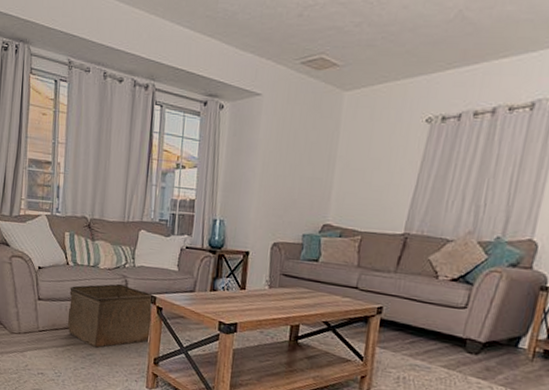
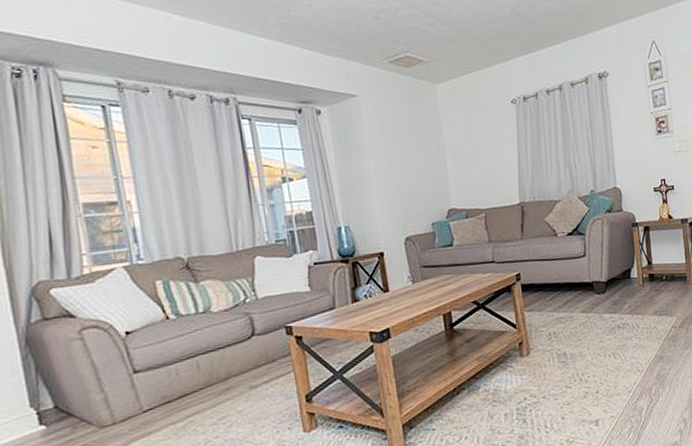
storage bin: present [67,283,152,349] -> none [177,323,293,409]

